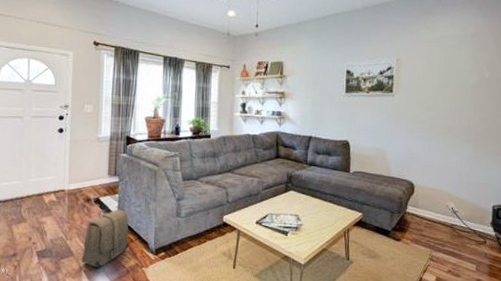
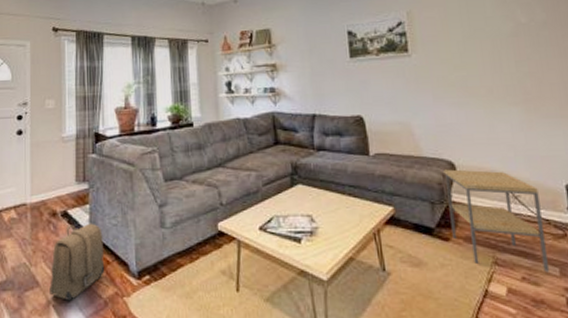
side table: none [403,188,472,268] -> present [443,169,549,272]

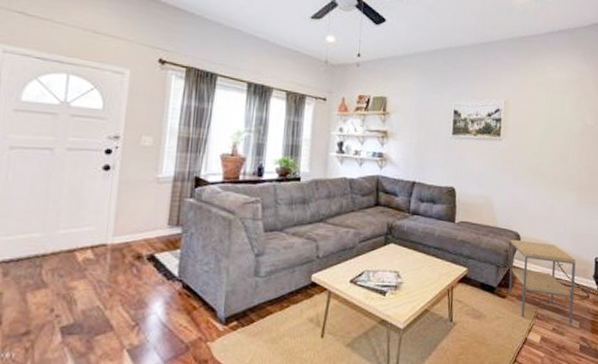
backpack: present [50,223,105,300] -> none [125,268,192,345]

